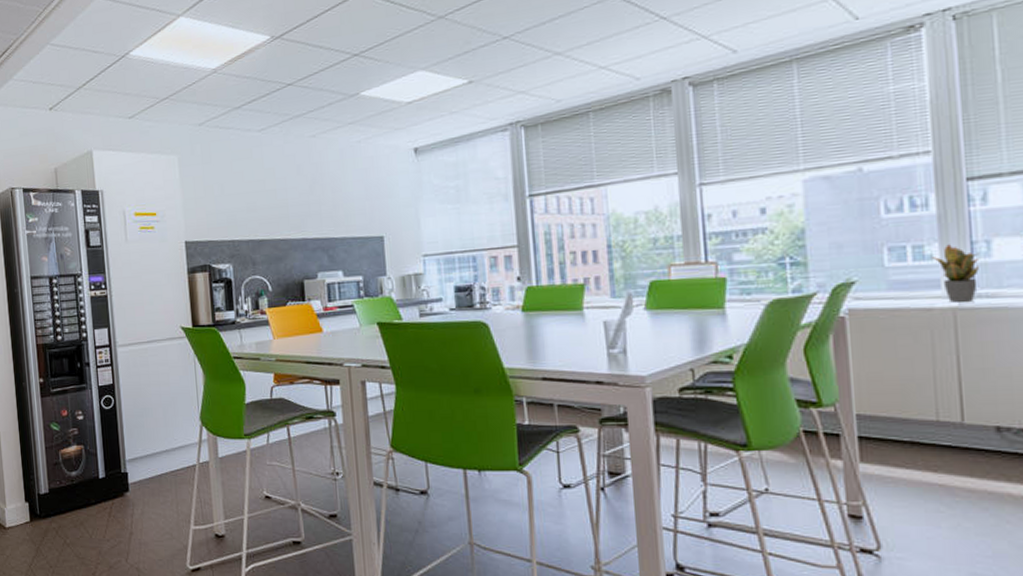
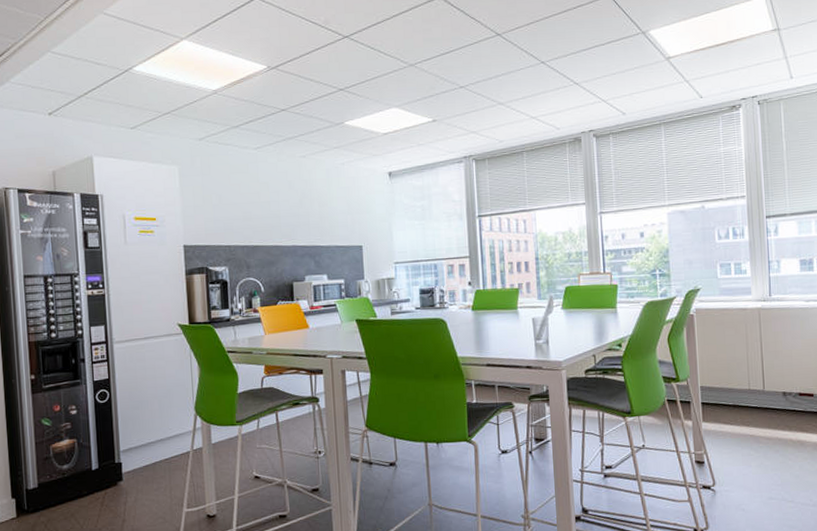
potted plant: present [931,244,980,302] -> none [745,263,774,304]

